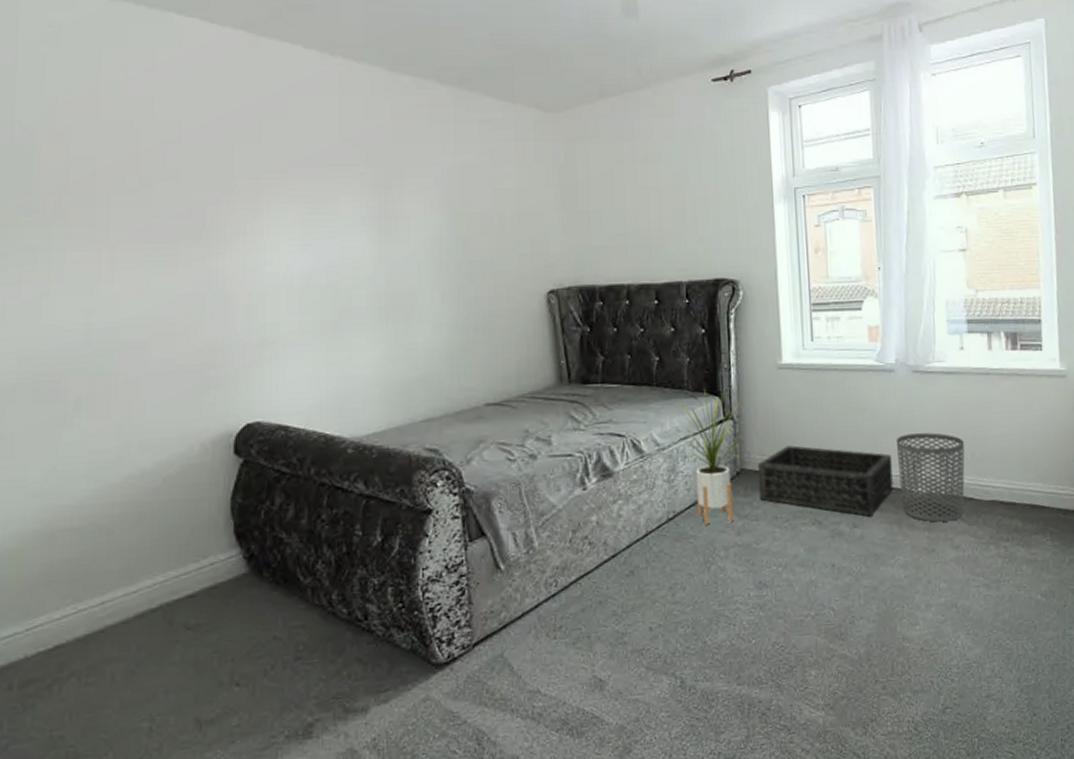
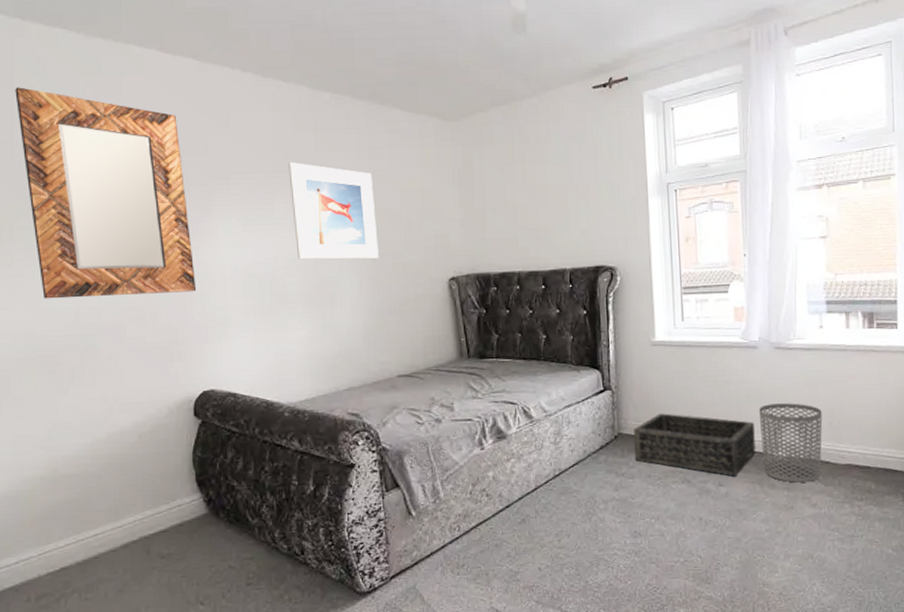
home mirror: none [19,56,242,312] -> present [15,87,197,299]
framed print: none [359,154,465,269] -> present [289,162,379,260]
house plant: present [677,390,742,525] -> none [562,364,619,481]

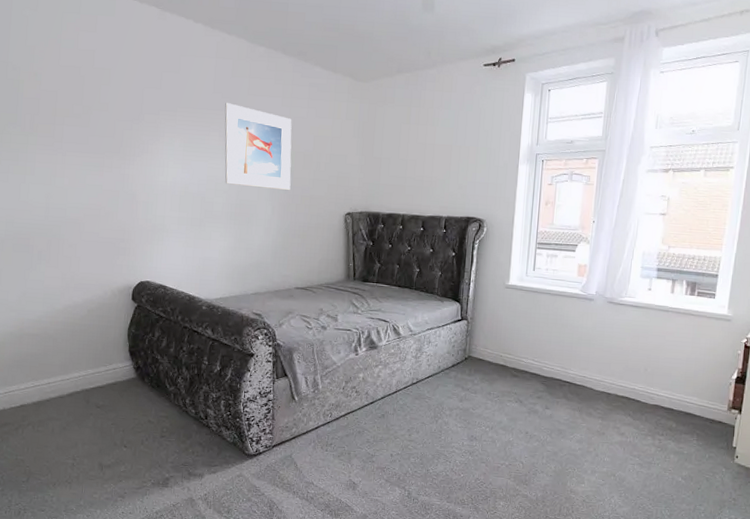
home mirror: present [15,87,197,299] -> none [12,17,143,201]
basket: present [634,413,756,476] -> none [480,344,583,403]
waste bin: present [759,403,823,483] -> none [584,347,640,415]

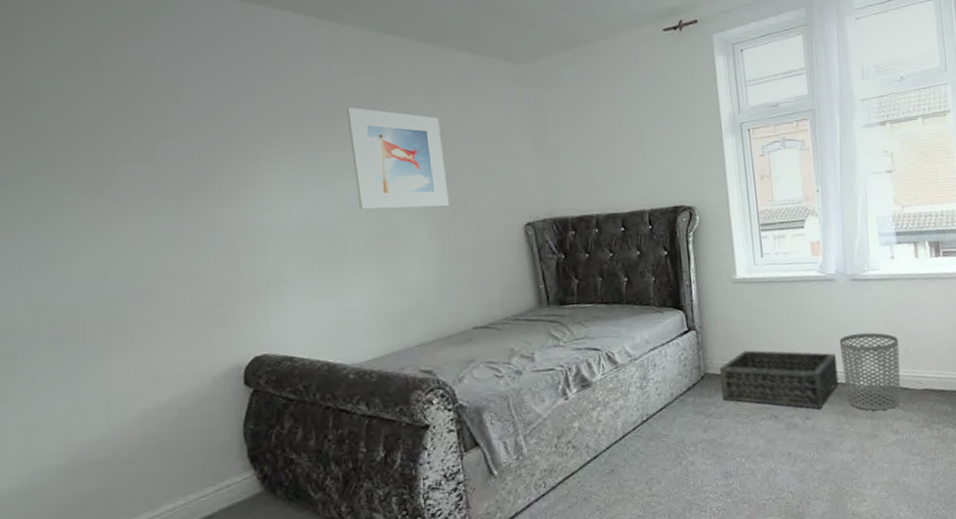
basket: none [480,344,583,403] -> present [720,350,839,409]
waste bin: none [584,347,640,415] -> present [840,332,901,411]

